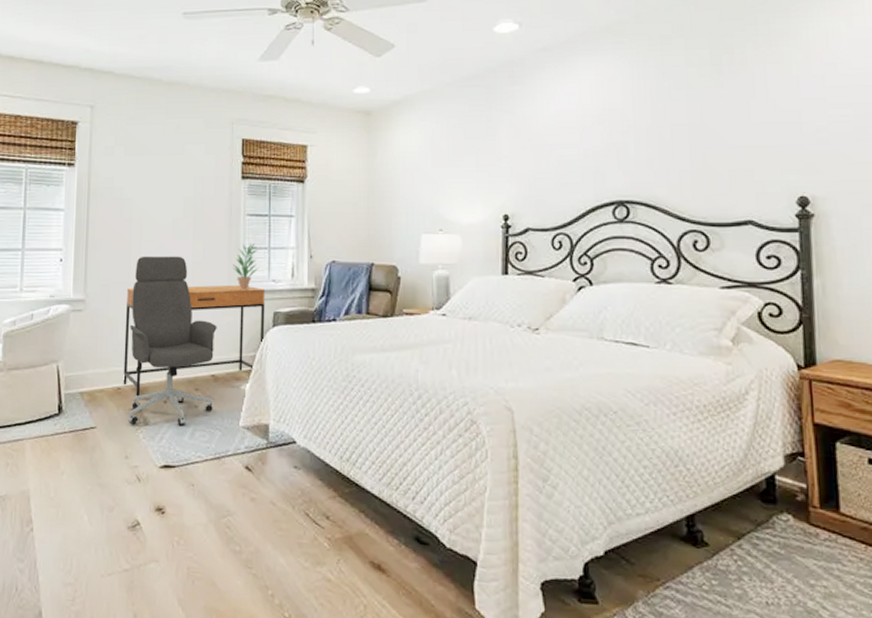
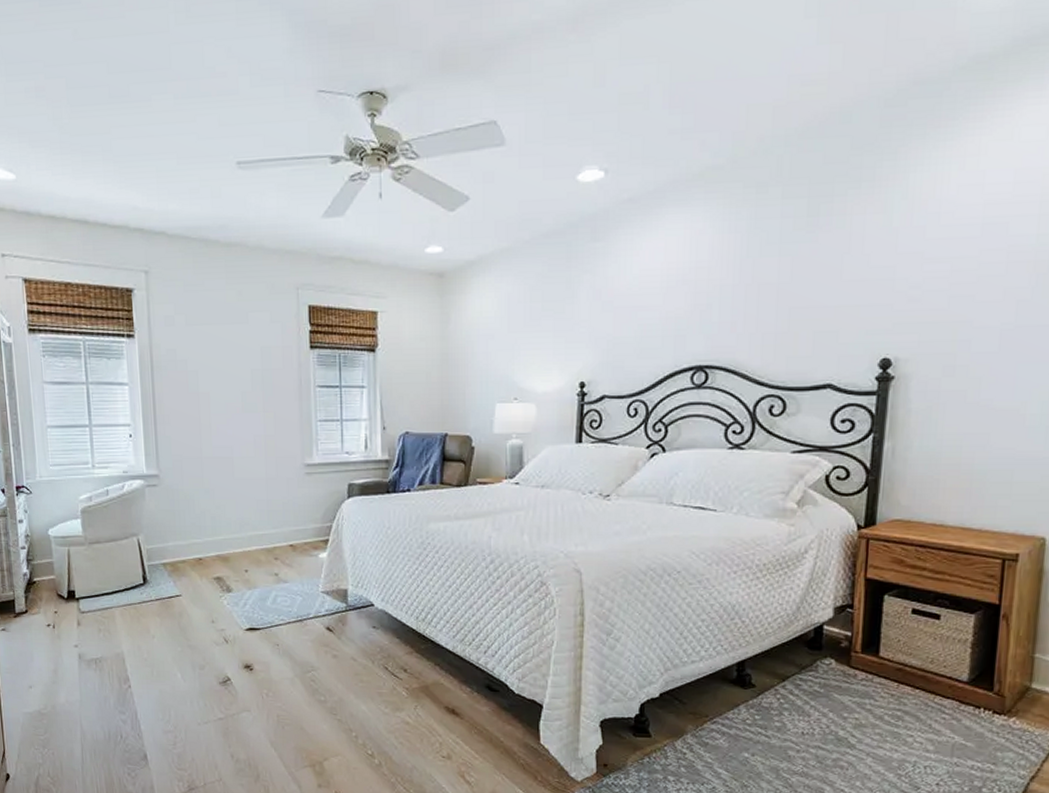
desk: present [123,285,266,397] -> none [200,457,340,567]
office chair: present [128,256,217,427] -> none [205,429,293,593]
potted plant: present [233,242,259,290] -> none [305,415,332,463]

